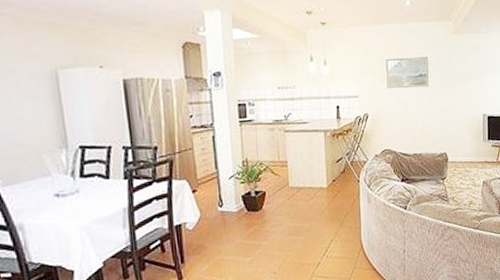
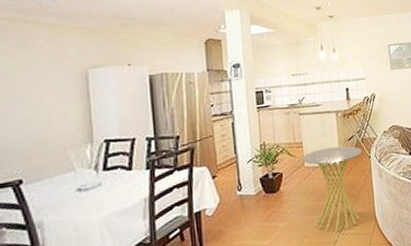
side table: none [286,167,351,255] -> present [301,146,362,233]

